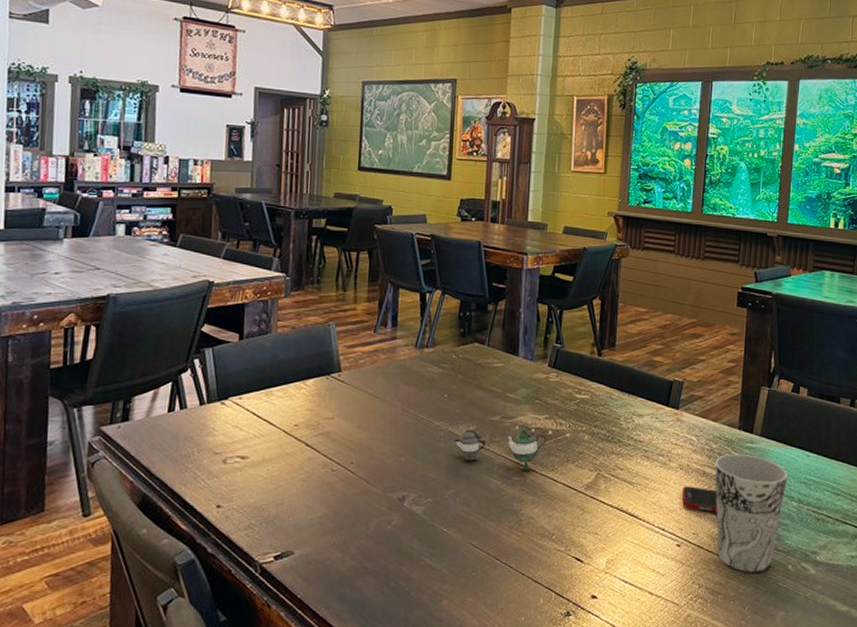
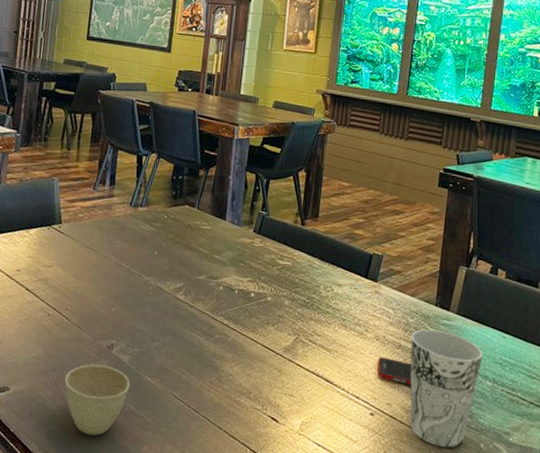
cup: none [354,519,425,594] -> present [64,364,131,436]
teapot: present [453,427,547,471] -> none [161,286,249,330]

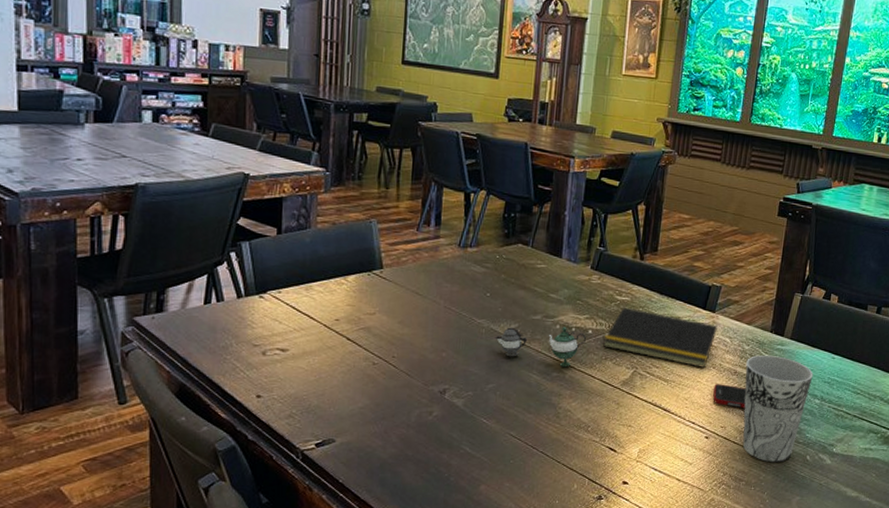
cup: present [64,364,131,436] -> none [395,410,465,479]
teapot: none [161,286,249,330] -> present [495,326,587,368]
notepad: none [265,271,380,339] -> present [603,307,718,368]

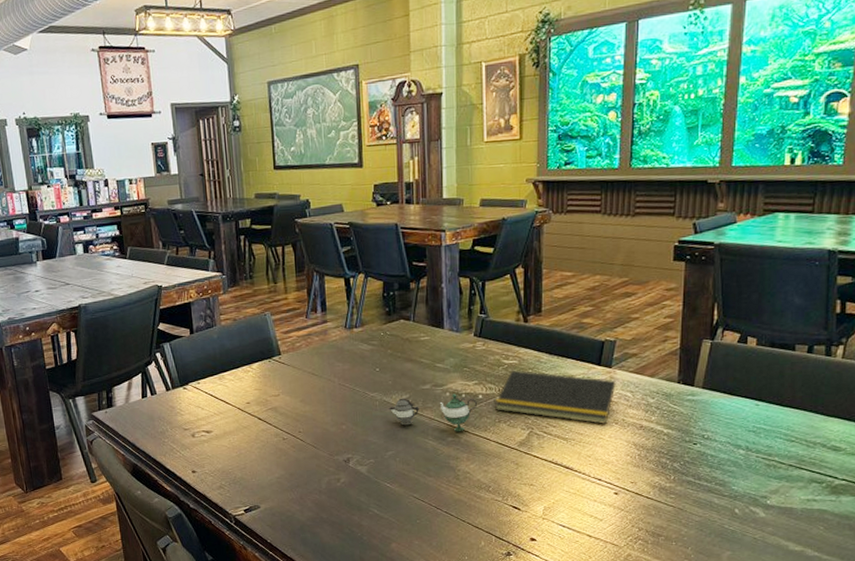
cell phone: present [713,384,746,409] -> none [619,439,656,463]
cup: present [742,354,813,463] -> none [653,406,734,517]

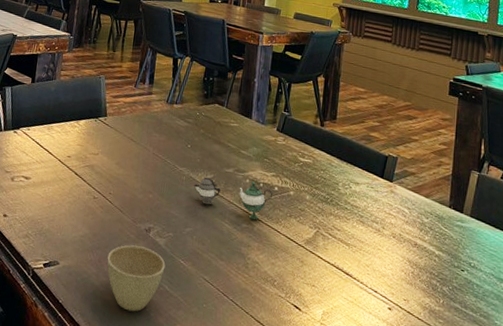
cup: none [309,477,371,539] -> present [107,245,166,312]
notepad: present [495,370,616,424] -> none [288,168,396,236]

